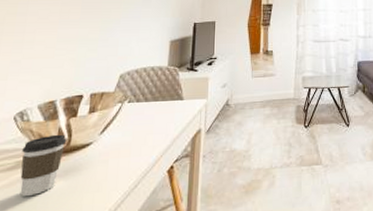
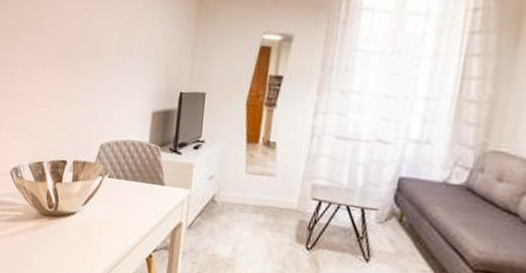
coffee cup: present [20,134,66,196] -> none [19,196,54,250]

